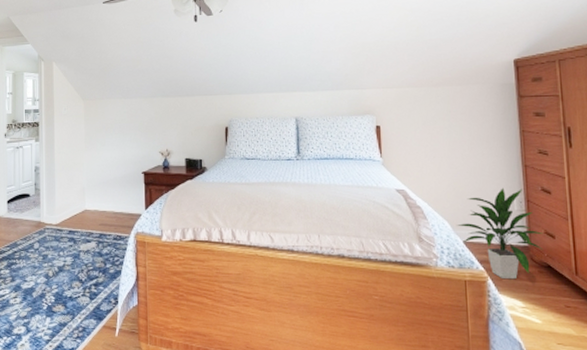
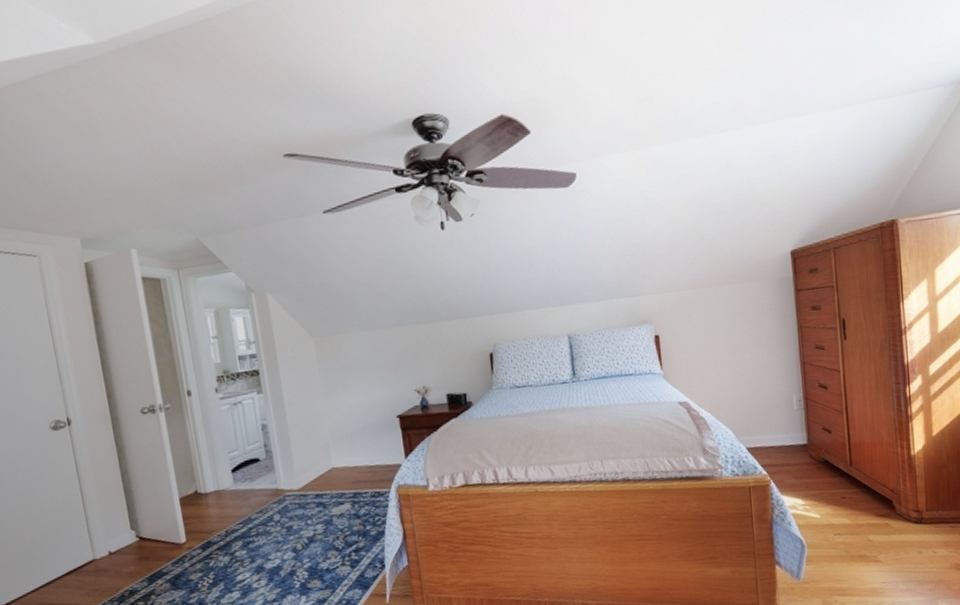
indoor plant: present [456,187,544,280] -> none [739,387,821,480]

